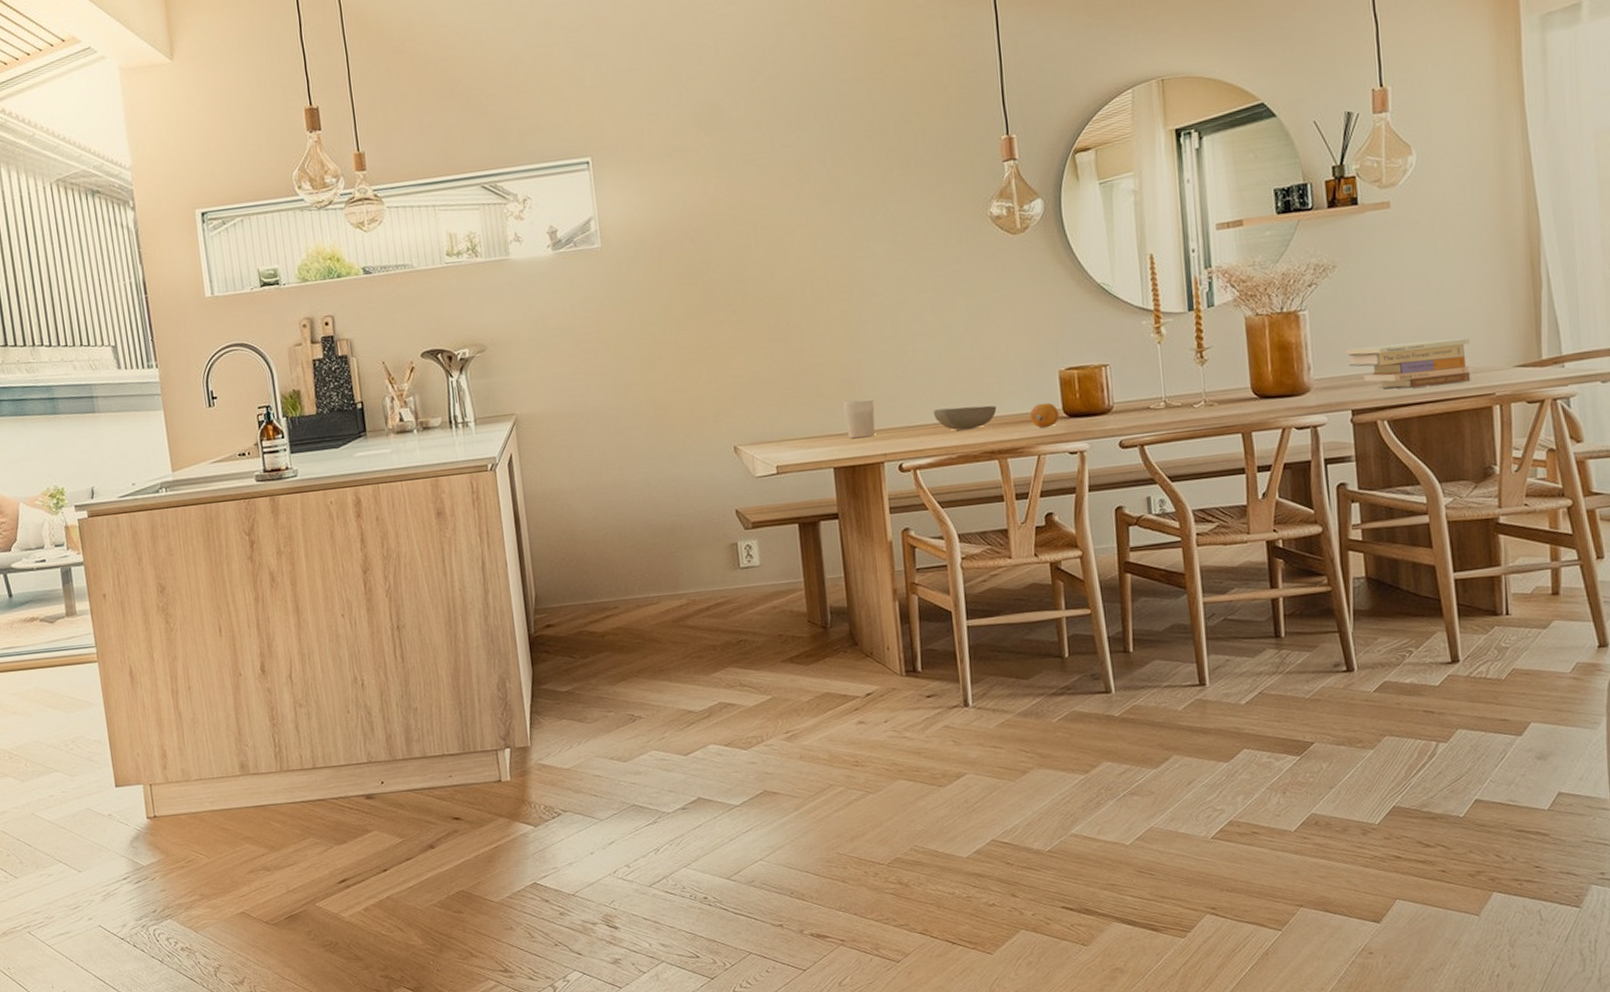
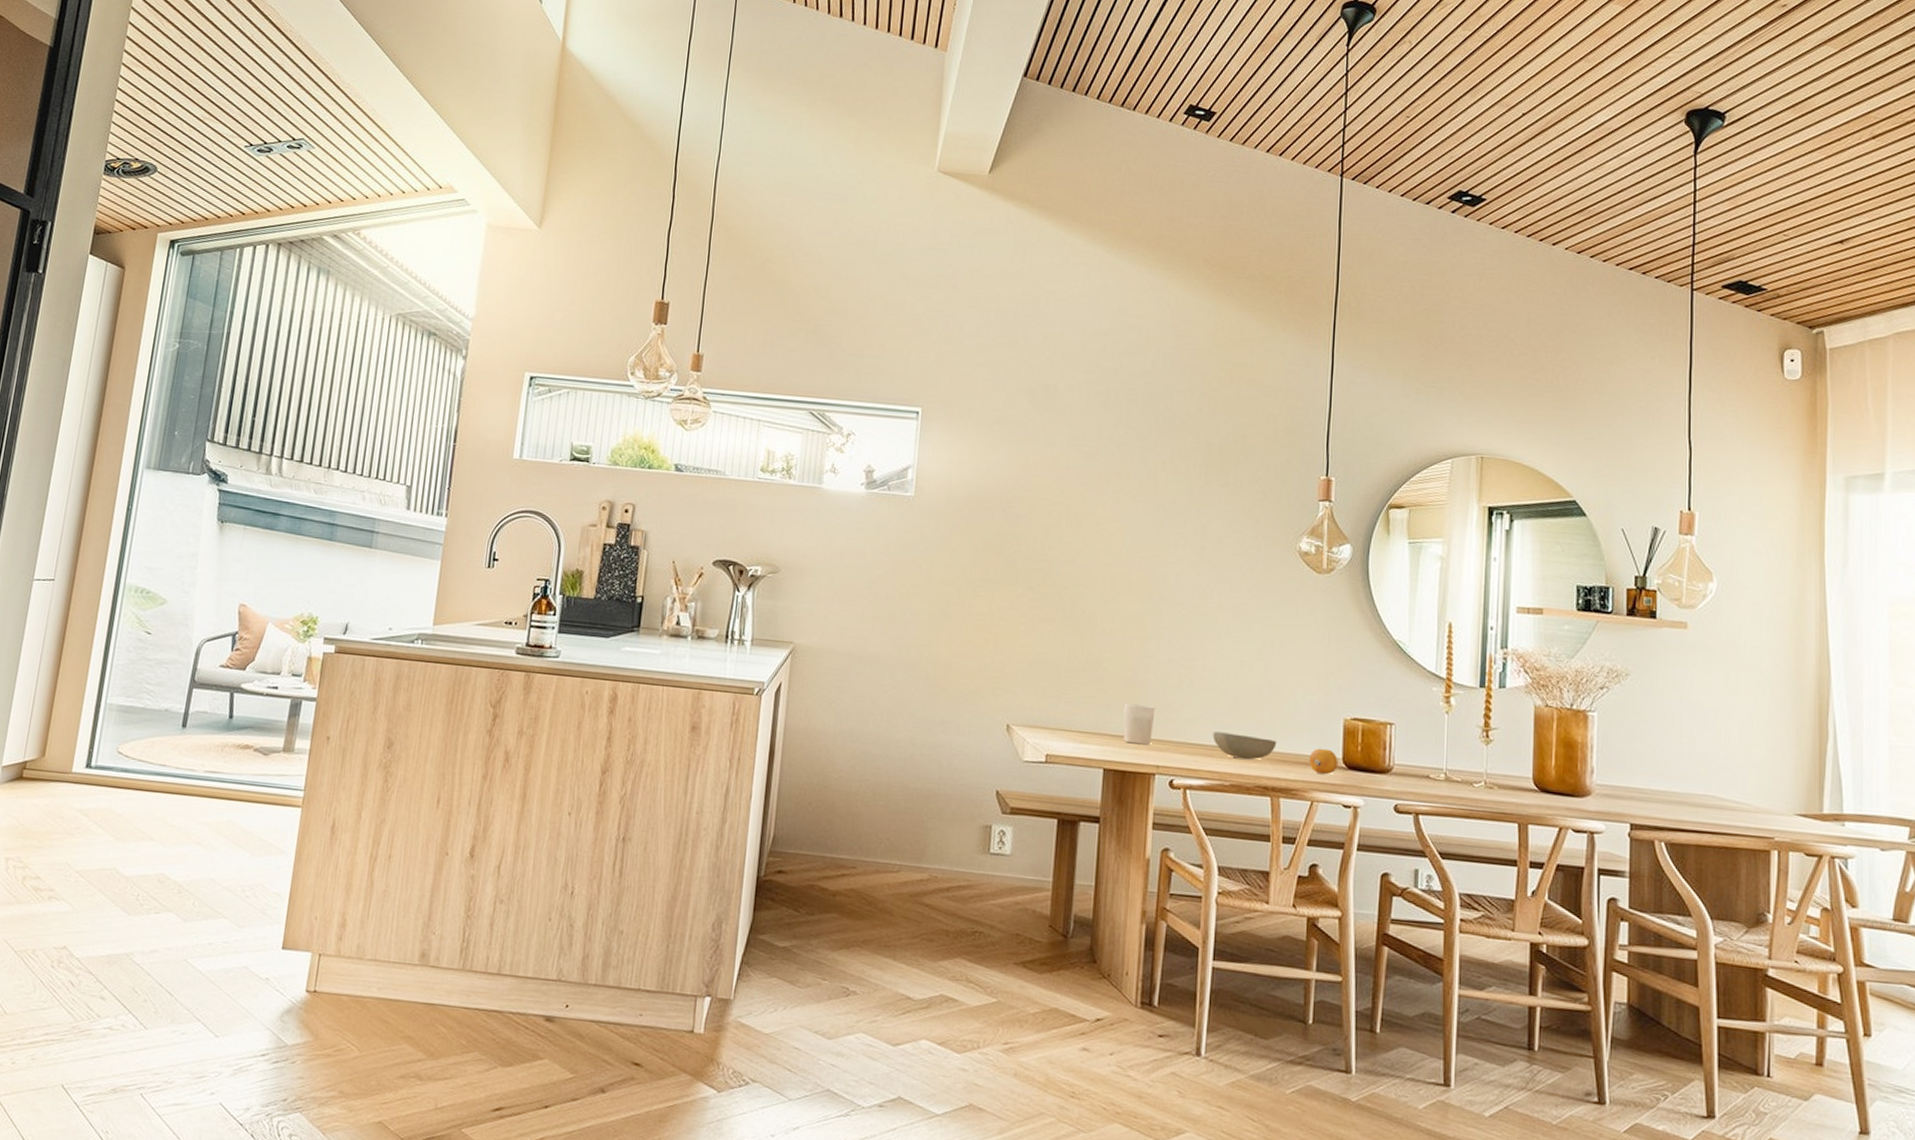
books: present [1345,338,1471,389] -> none [1630,760,1753,820]

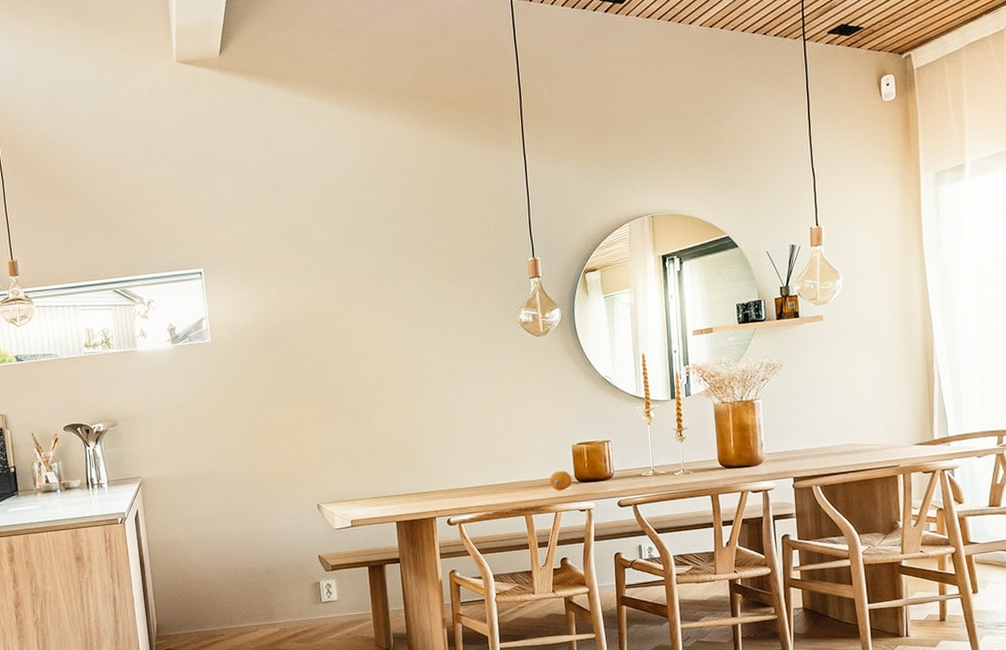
candle holder: present [1123,703,1156,745] -> none [403,466,429,499]
bowl: present [1212,731,1277,760] -> none [474,472,524,492]

